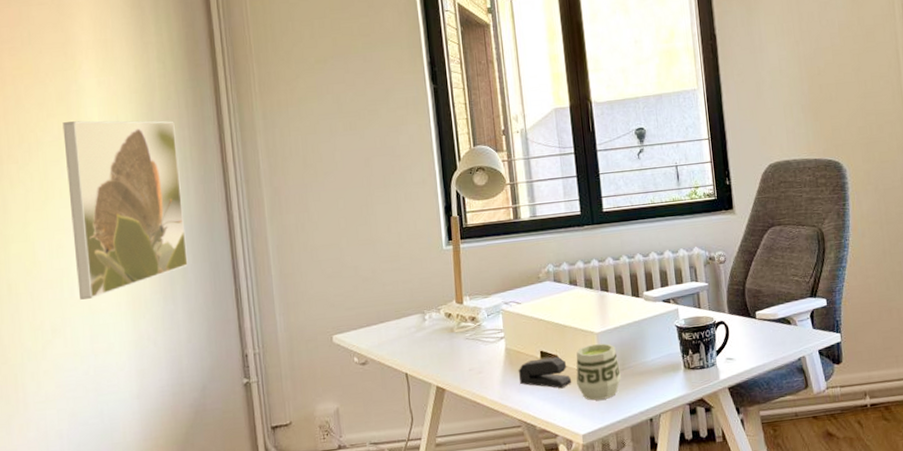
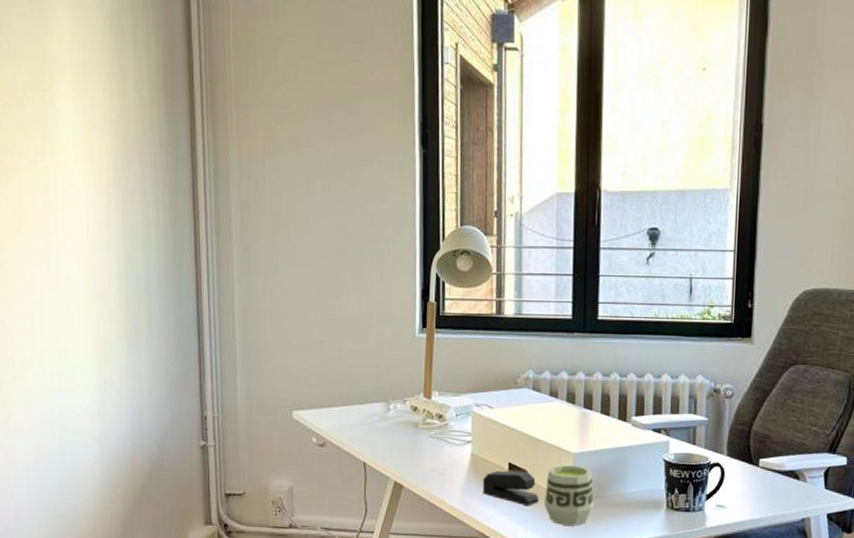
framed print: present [62,120,188,300] -> none [38,147,154,336]

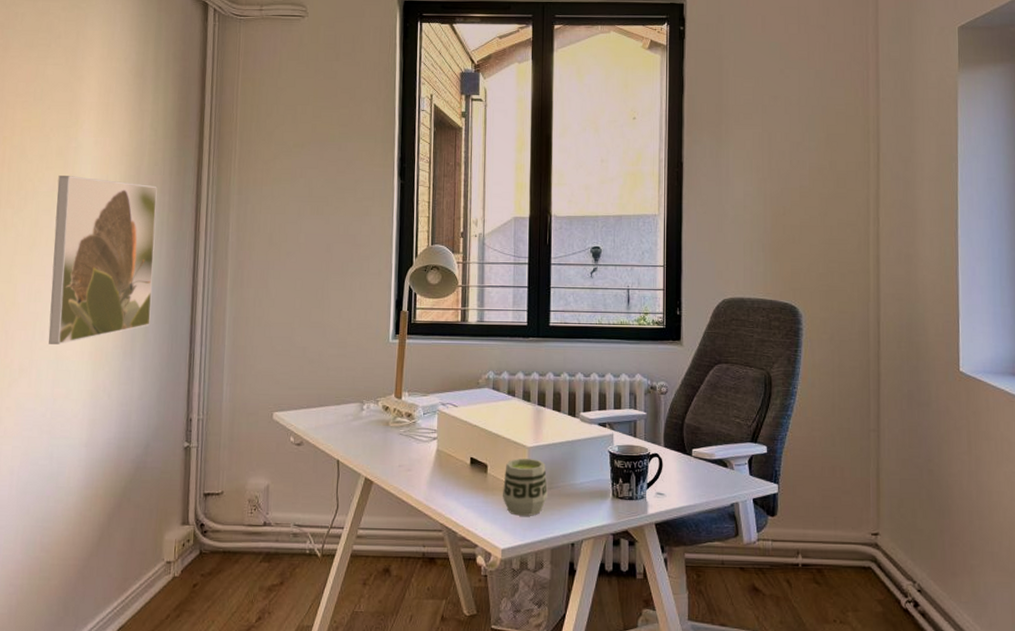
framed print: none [38,147,154,336] -> present [48,176,157,345]
stapler: present [482,470,540,507] -> none [446,465,498,499]

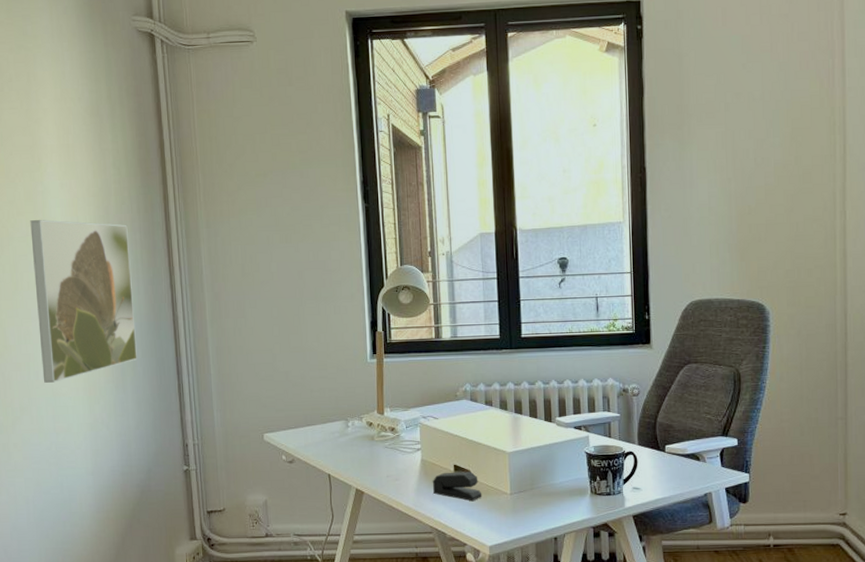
stapler: none [446,465,498,499] -> present [432,471,482,502]
cup: present [502,458,548,516] -> none [486,462,529,515]

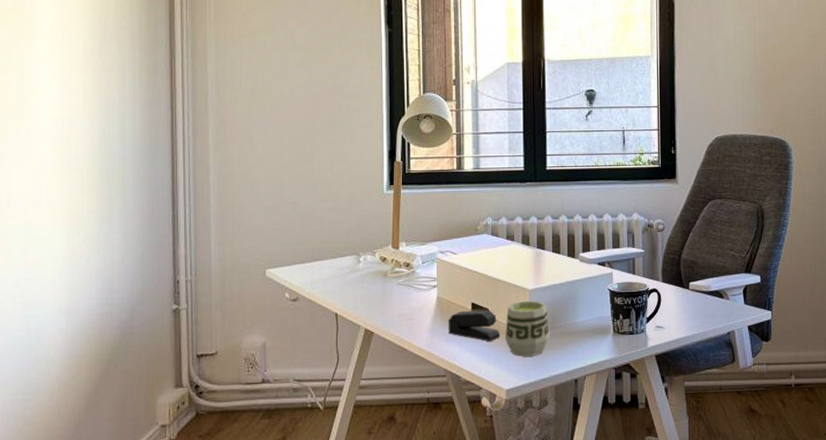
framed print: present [30,220,137,383] -> none [14,33,128,212]
cup: none [486,462,529,515] -> present [504,300,550,357]

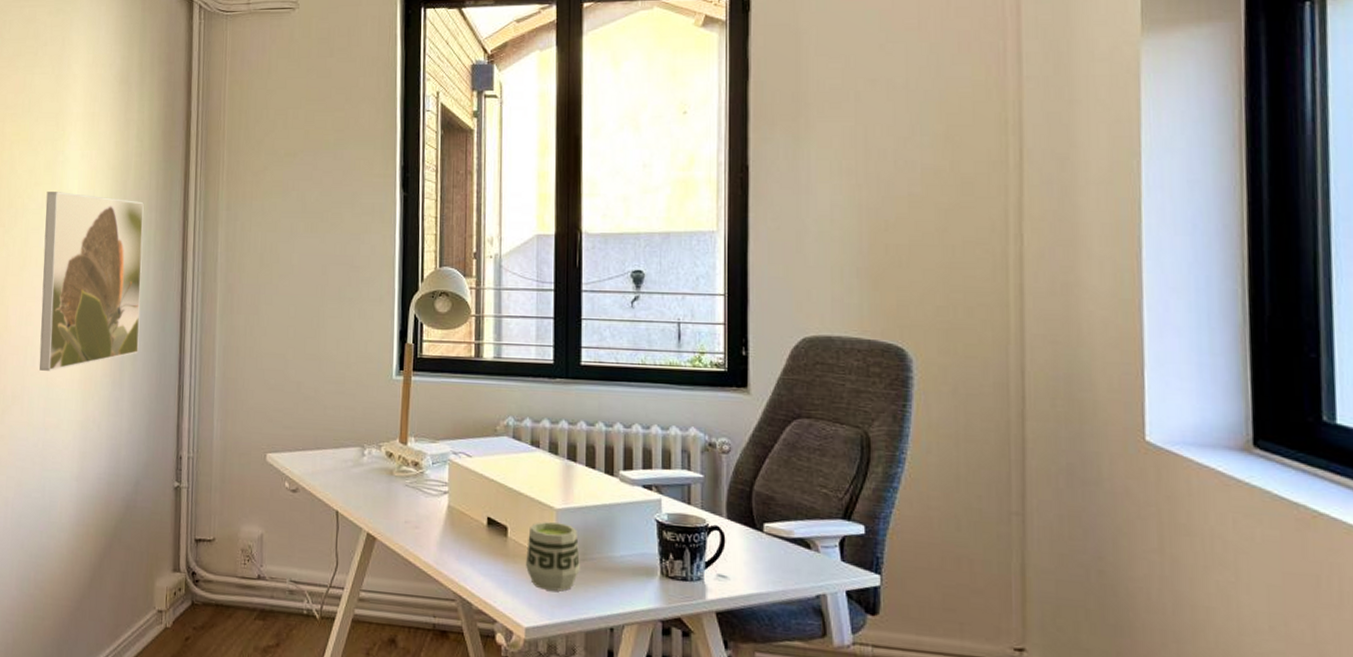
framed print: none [14,33,128,212] -> present [39,192,144,371]
stapler: present [448,310,501,342] -> none [459,525,521,567]

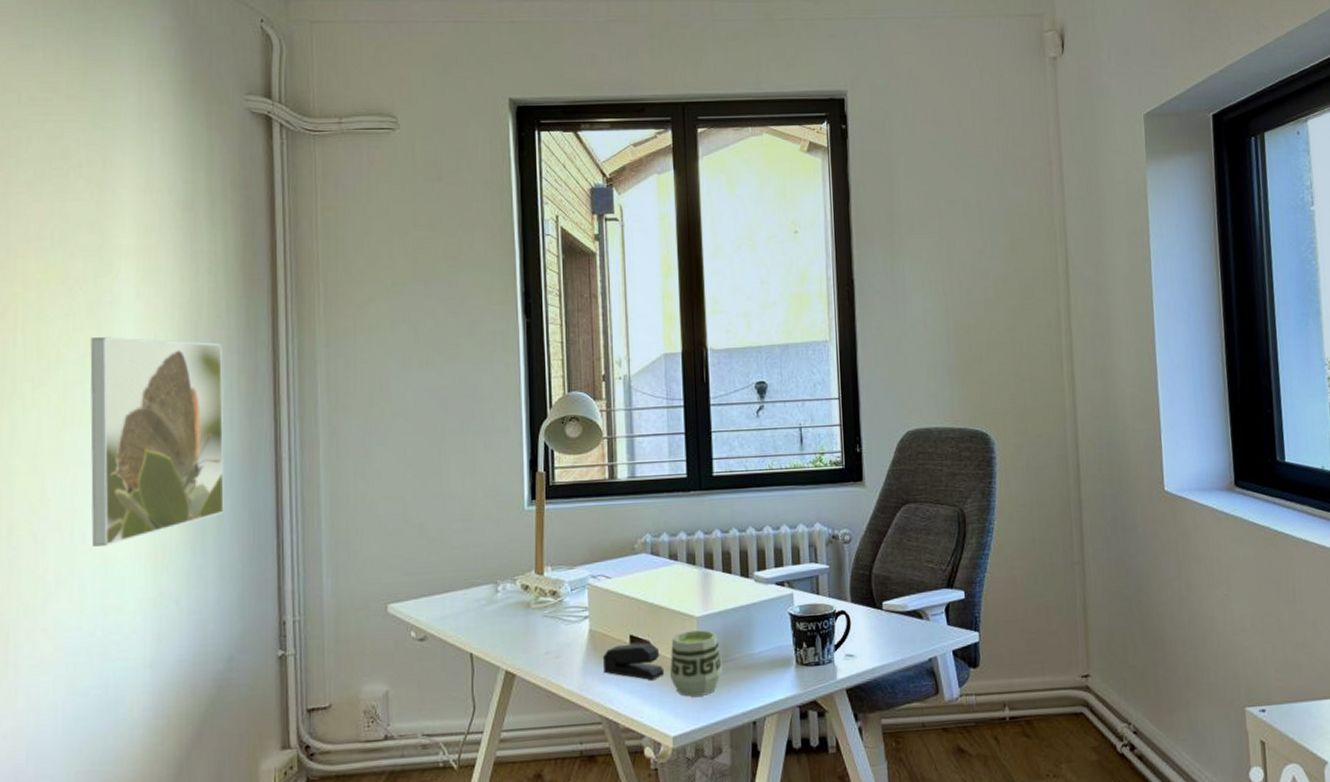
stapler: none [459,525,521,567] -> present [602,642,665,681]

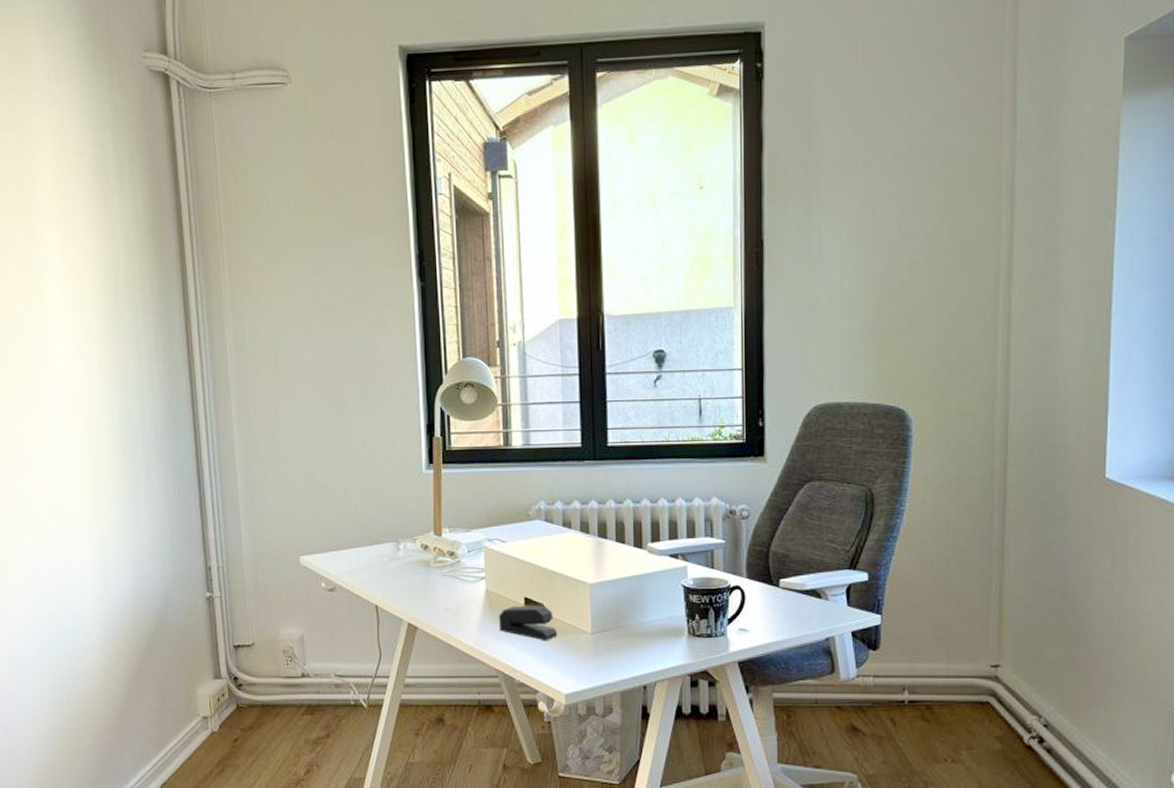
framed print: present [90,337,224,547] -> none [25,298,151,492]
cup: present [669,629,722,697] -> none [562,595,614,658]

